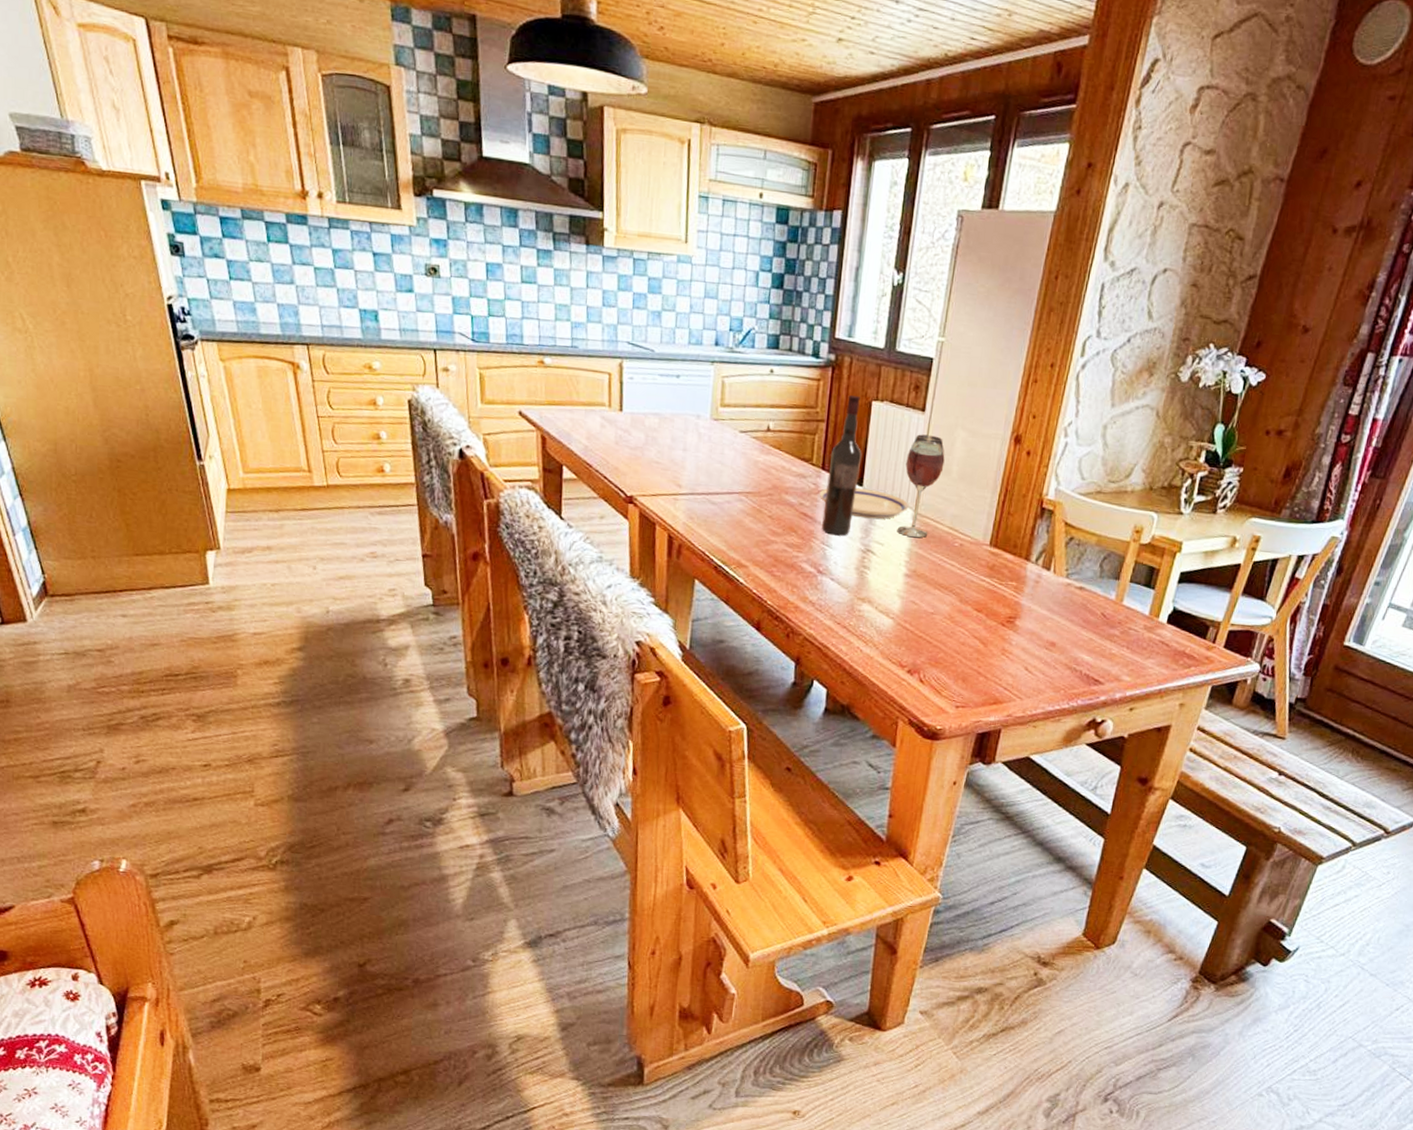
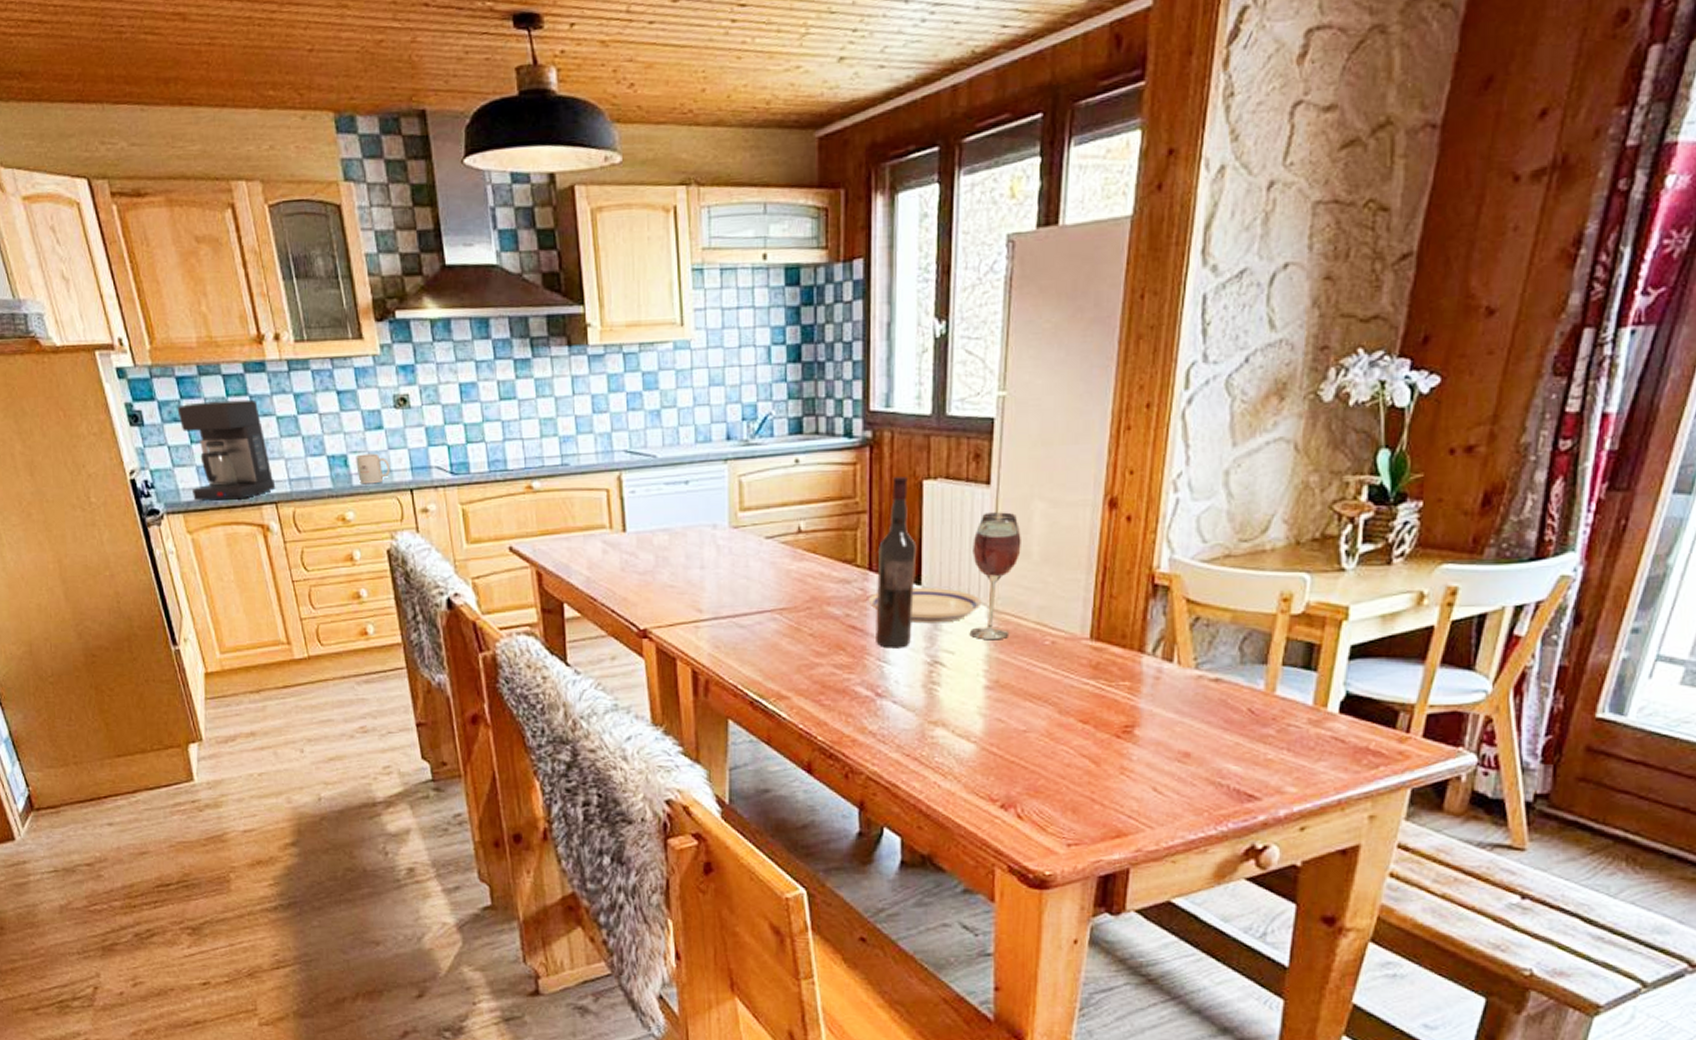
coffee maker: none [219,243,309,337] -> present [177,399,276,501]
mug: none [386,312,417,341] -> present [356,453,391,485]

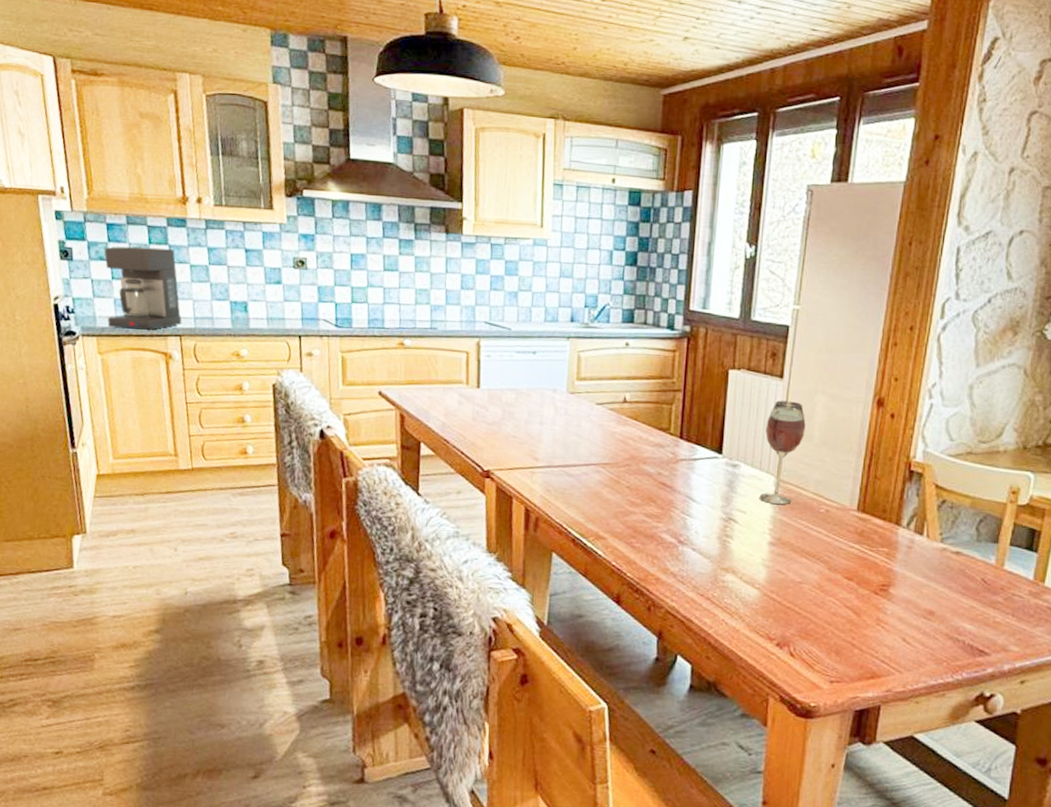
mug: present [356,453,391,485] -> none [254,302,284,329]
plate: present [868,587,982,624] -> none [677,455,771,487]
wine bottle: present [876,477,917,647] -> none [681,365,721,504]

